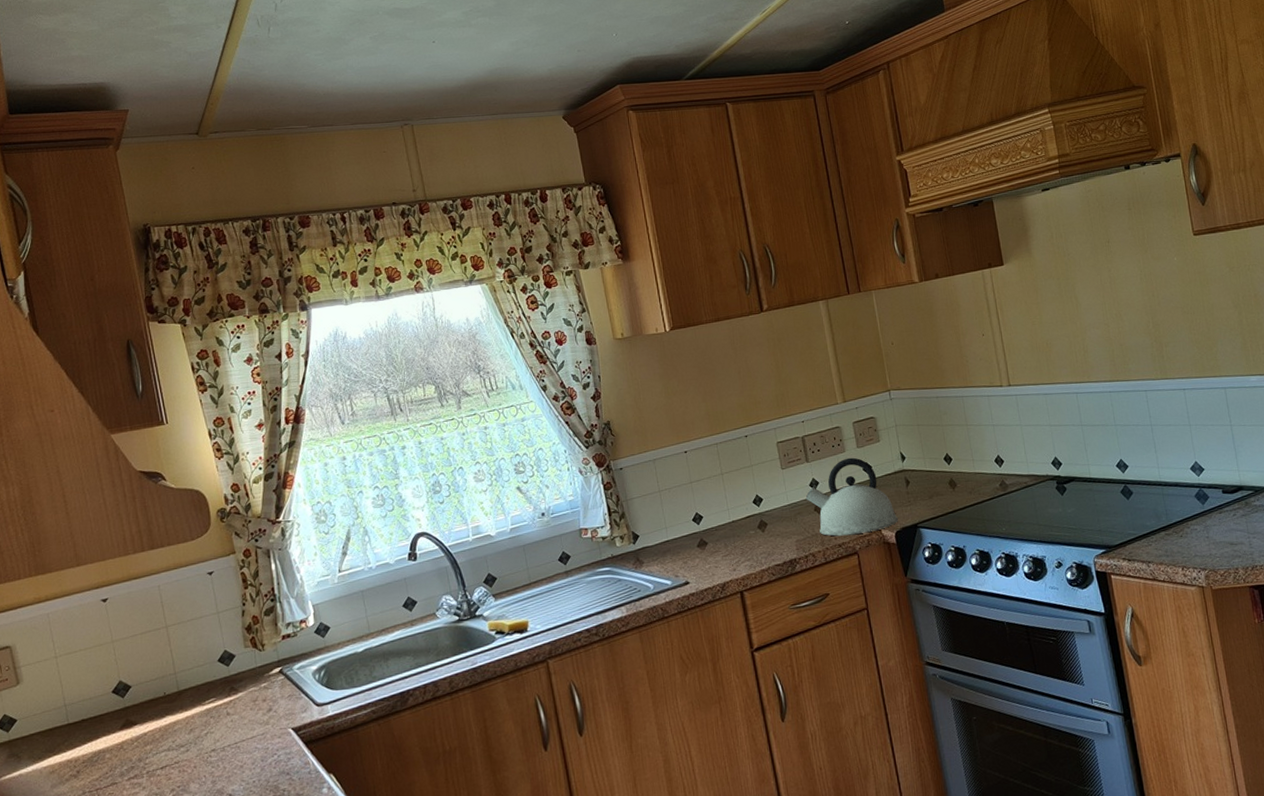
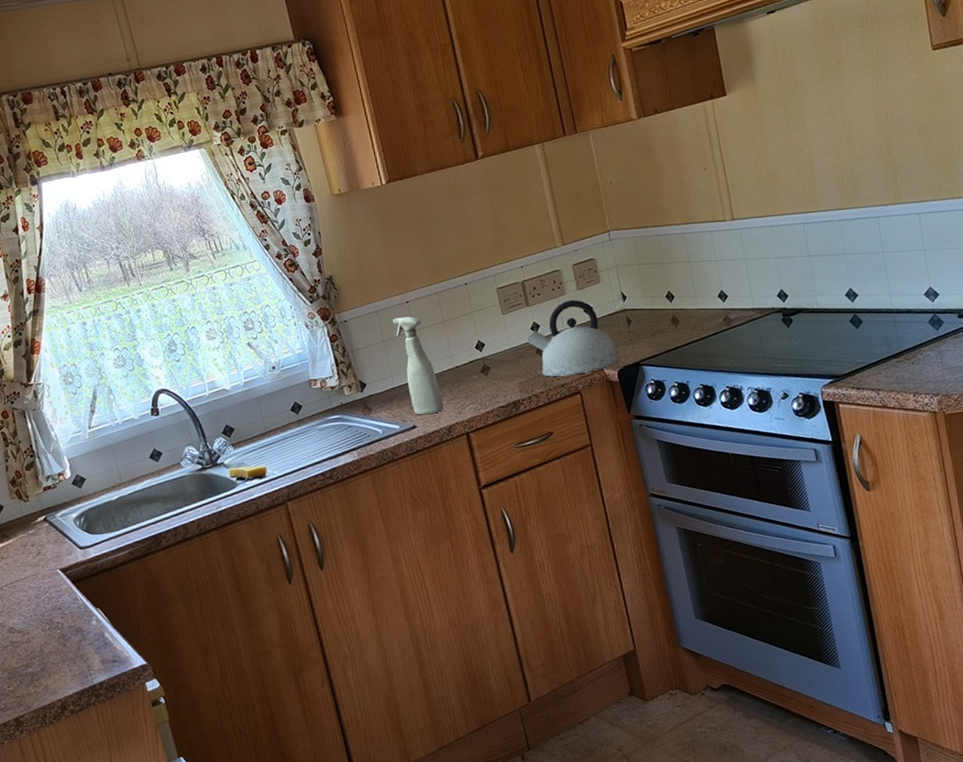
spray bottle: none [669,467,719,571] -> present [392,316,444,415]

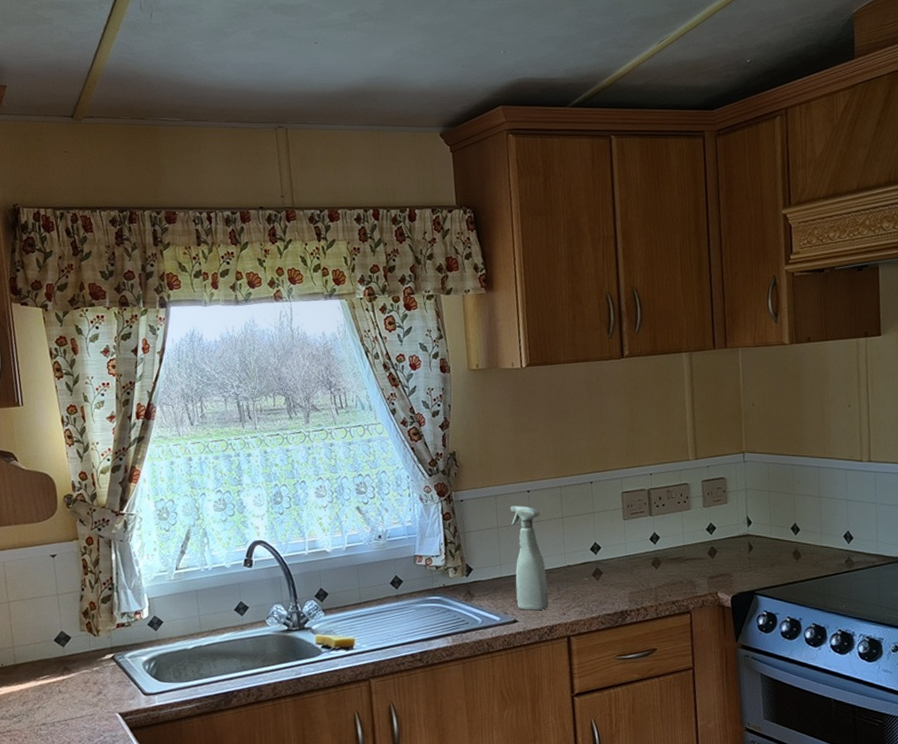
kettle: present [527,299,620,377] -> none [644,516,736,594]

